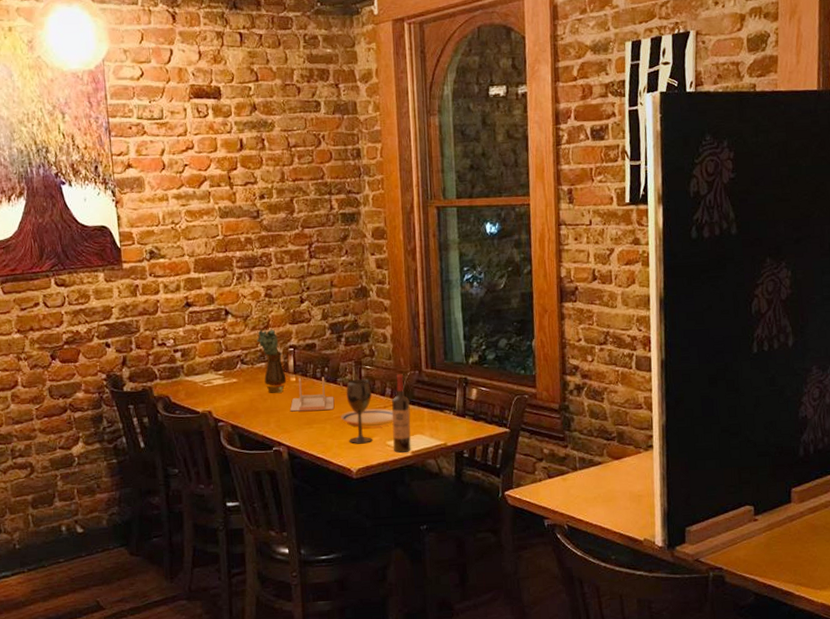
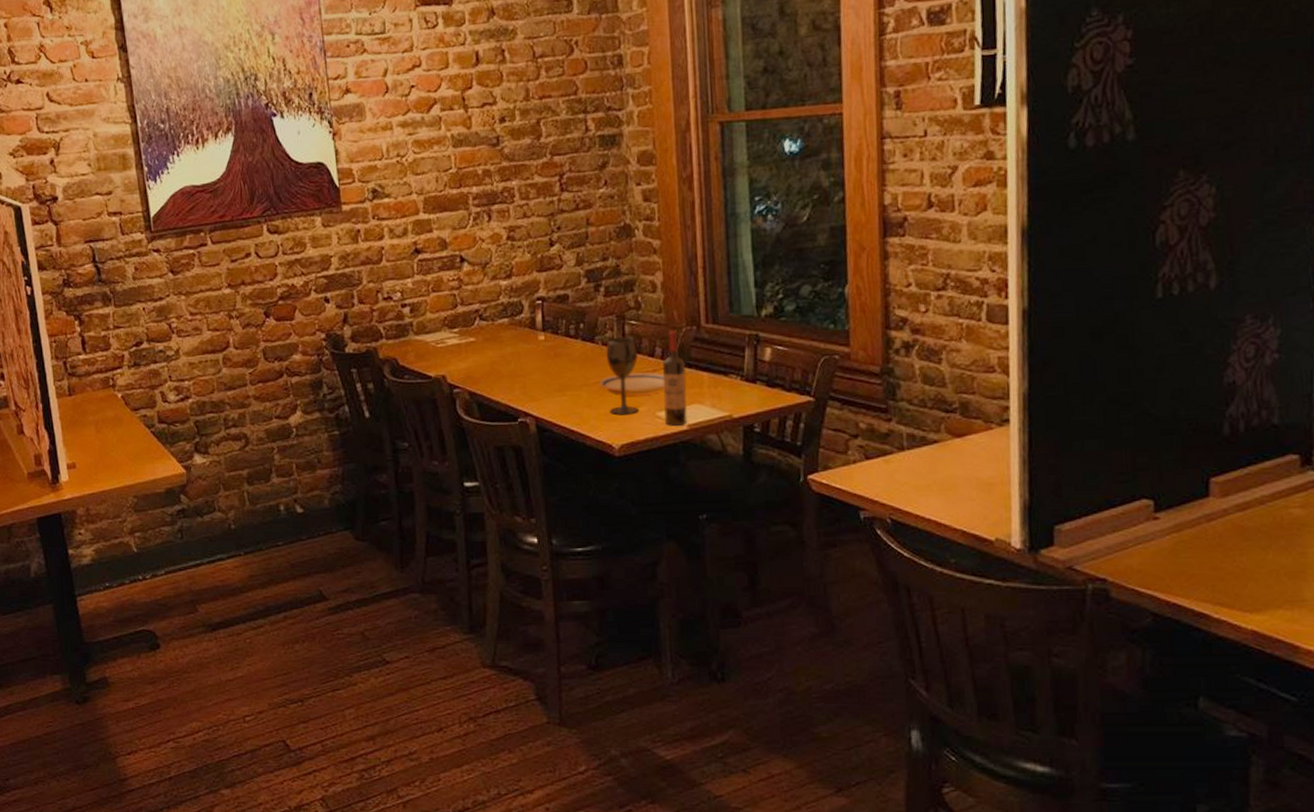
vase: present [256,327,287,393] -> none [497,276,534,354]
napkin holder: present [290,377,335,412] -> none [538,334,592,376]

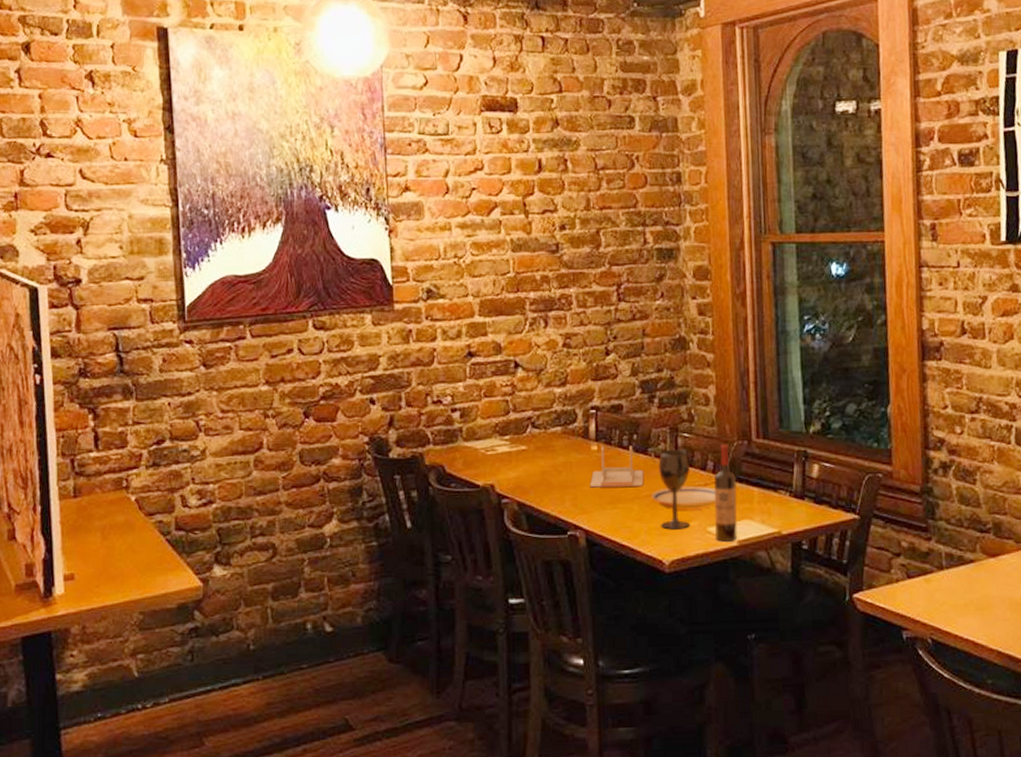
napkin holder: none [538,334,592,376] -> present [590,445,644,488]

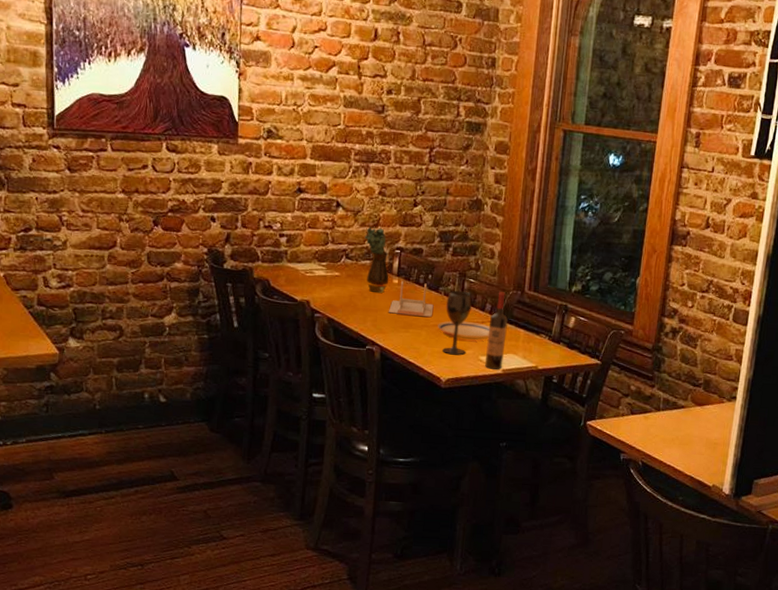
vase: none [551,384,587,464] -> present [364,224,389,293]

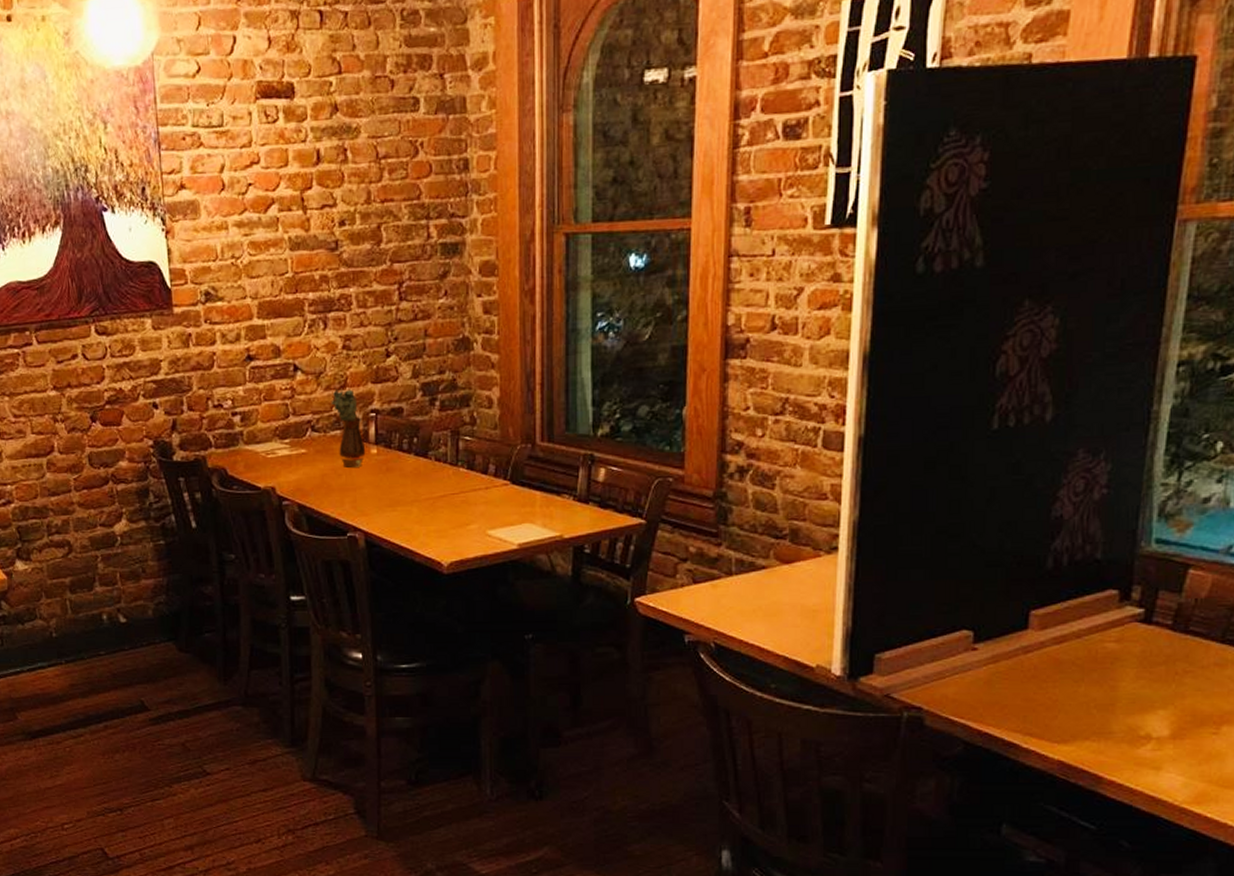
napkin holder: present [389,281,434,318] -> none [370,449,424,491]
plate: present [438,321,490,341] -> none [431,490,496,512]
wine glass: present [442,290,472,355] -> none [439,452,471,533]
wine bottle: present [485,292,508,370] -> none [495,447,520,545]

